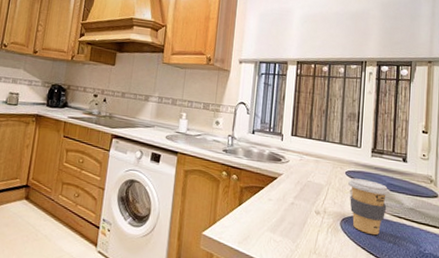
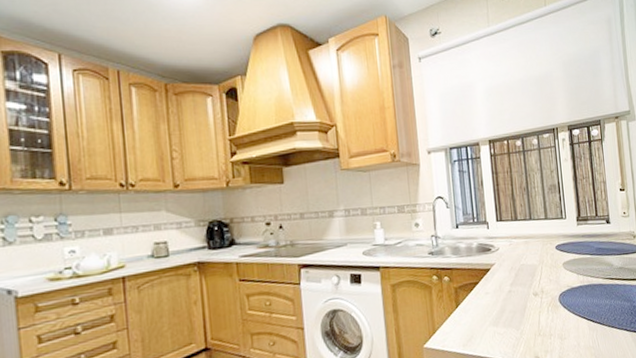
coffee cup: present [347,178,390,235] -> none [559,249,600,303]

